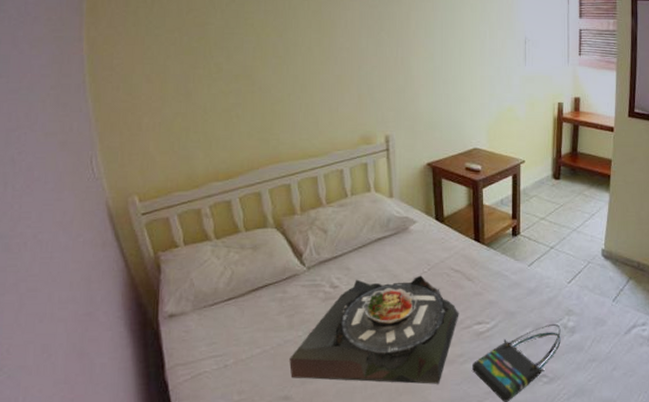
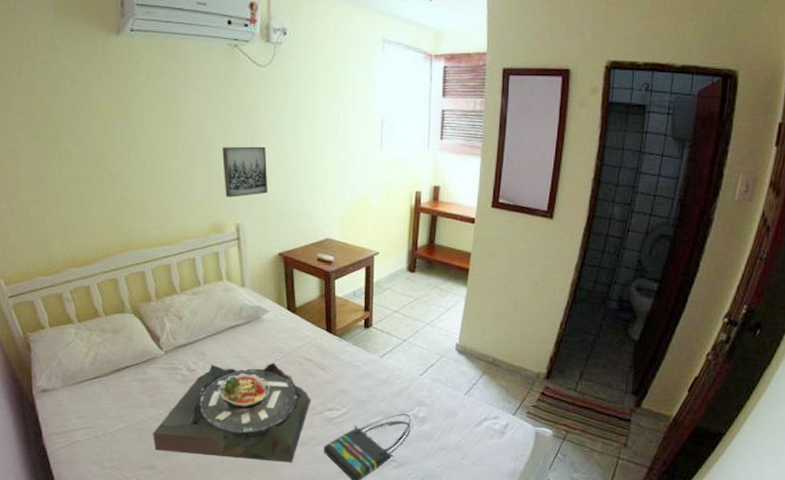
wall art: none [374,61,418,110] -> present [222,146,268,197]

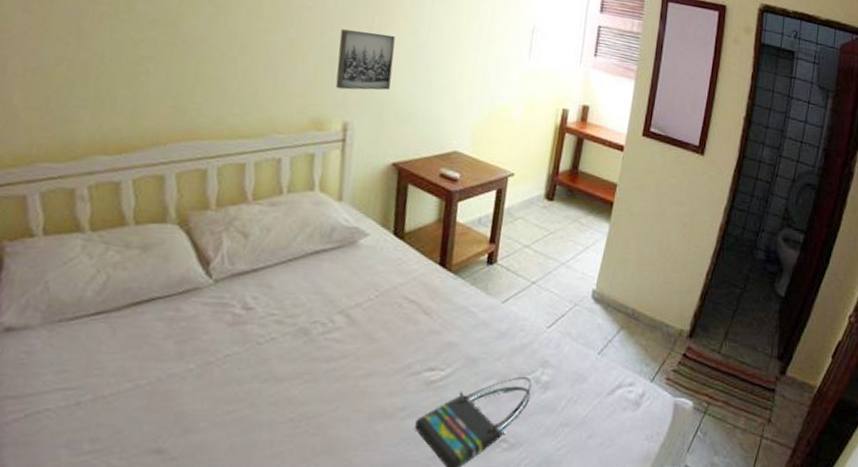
serving tray: present [153,363,311,463] -> none [169,301,408,444]

